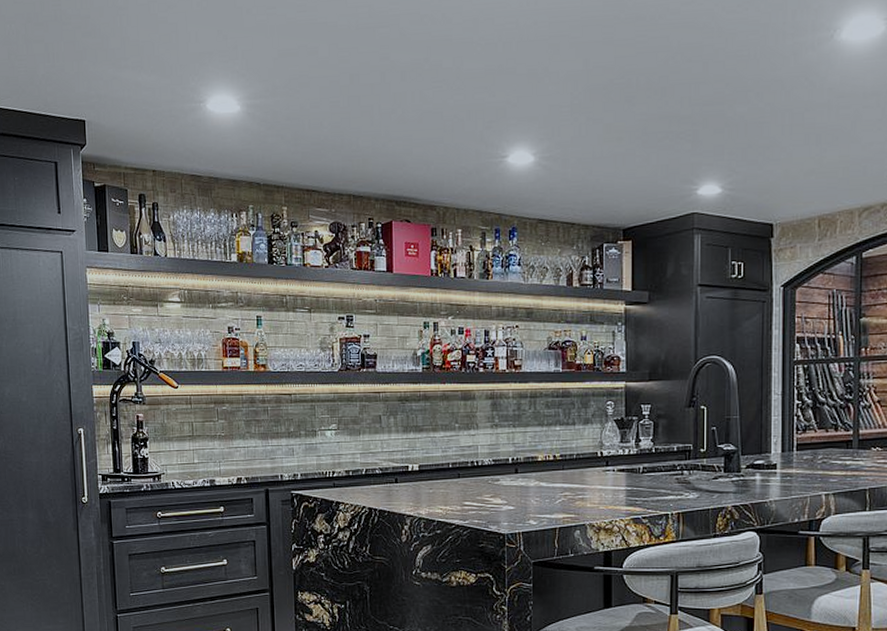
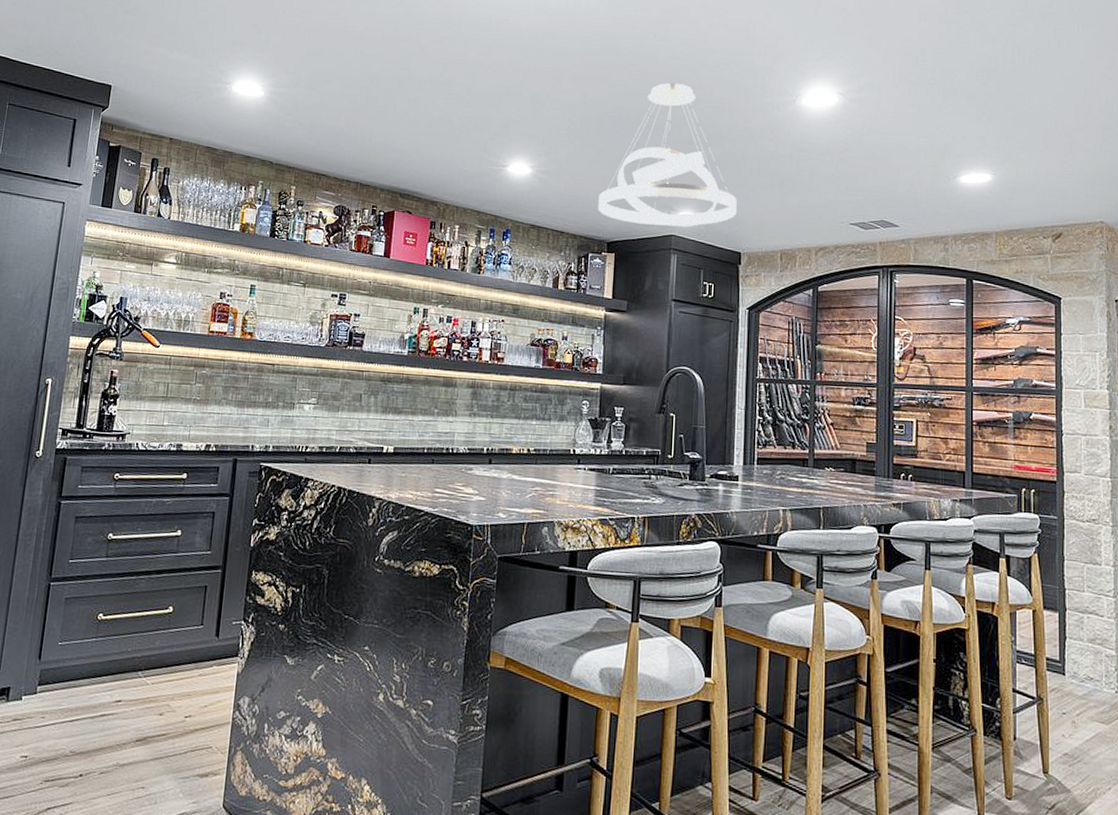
pendant light: none [610,33,767,205] -> present [598,83,737,227]

